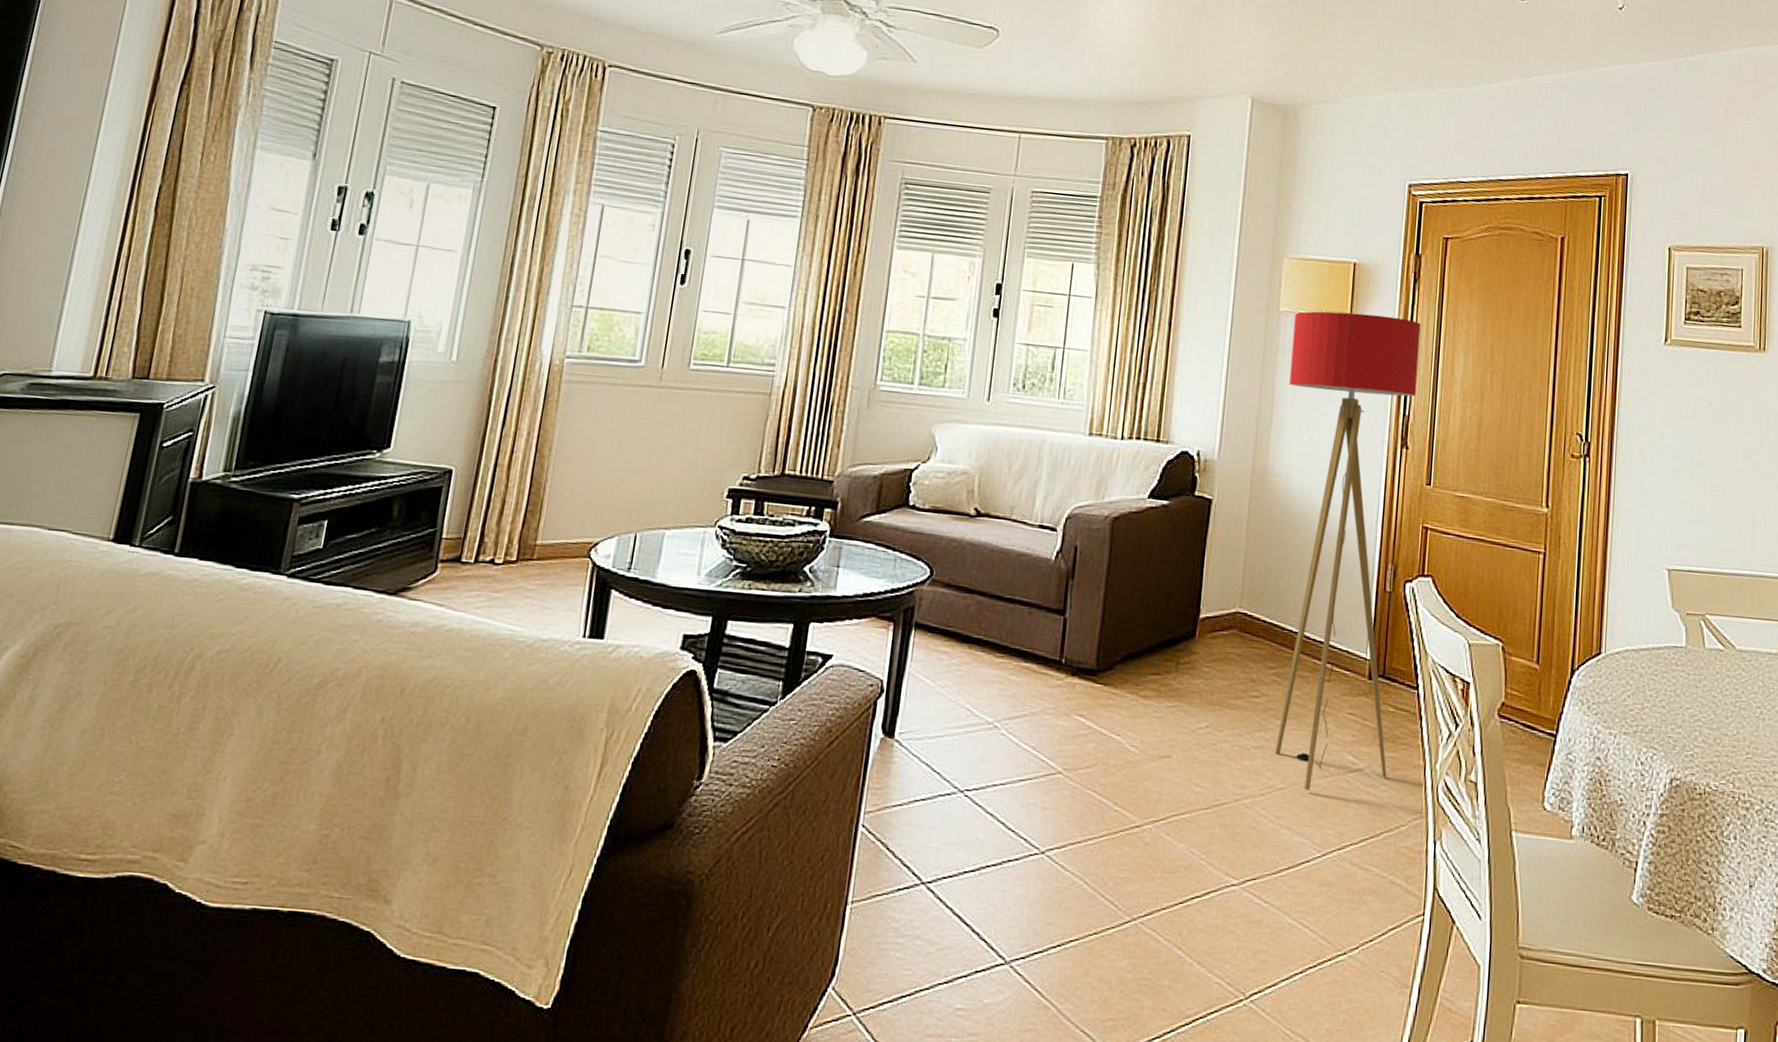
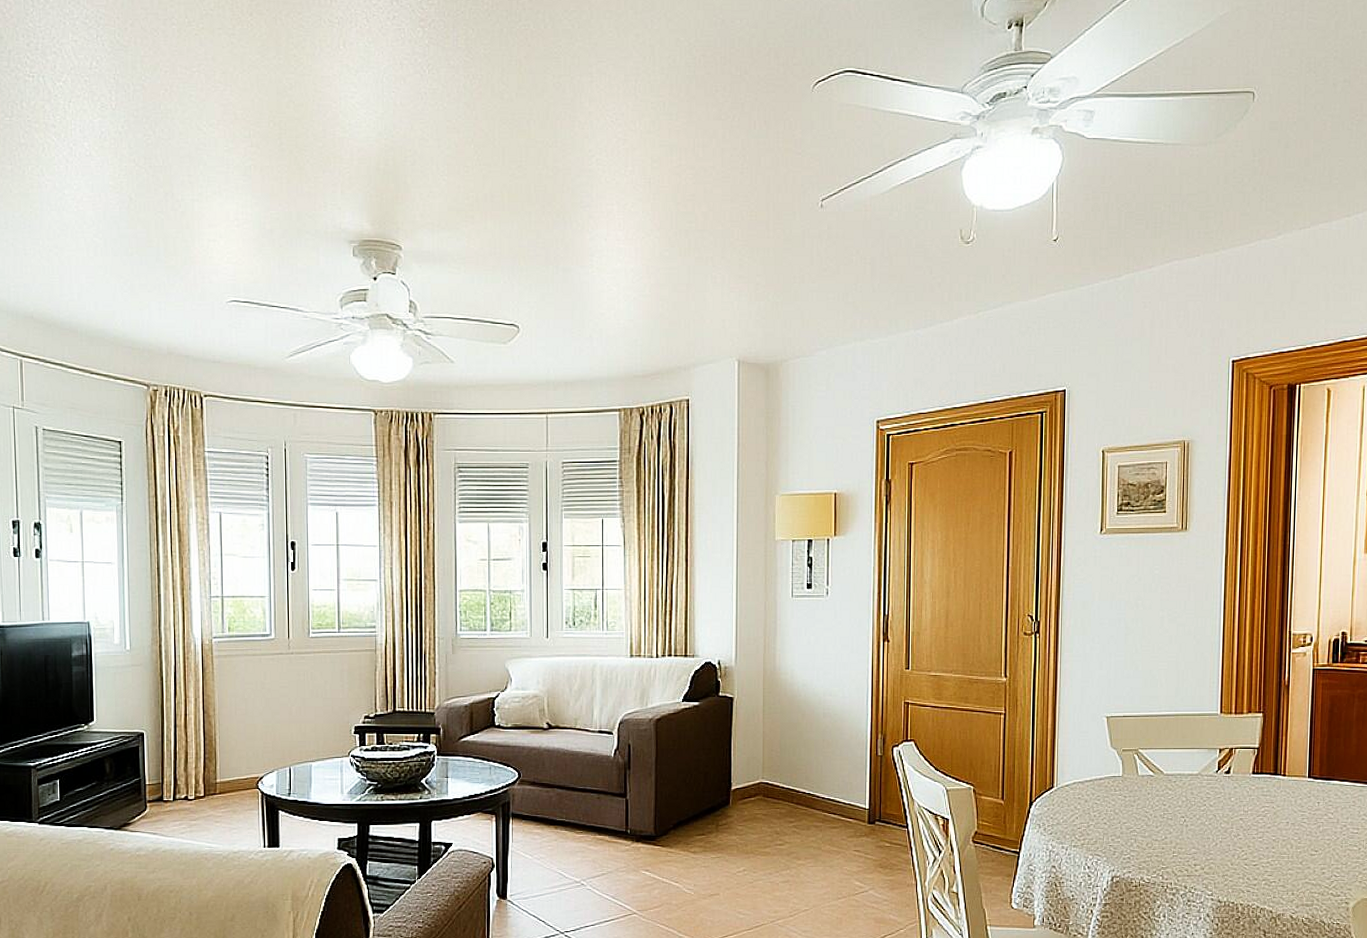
floor lamp: present [1274,311,1421,791] -> none [788,535,894,910]

